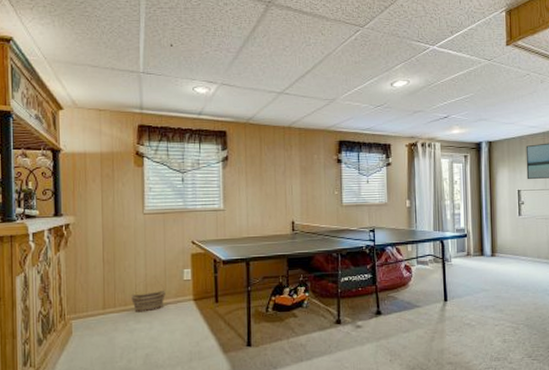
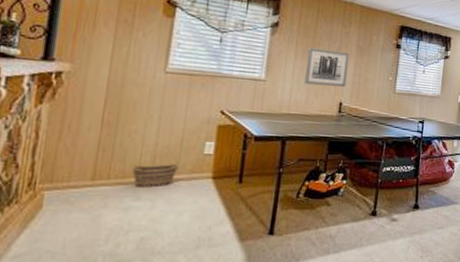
wall art: none [257,174,295,209] -> present [304,47,350,88]

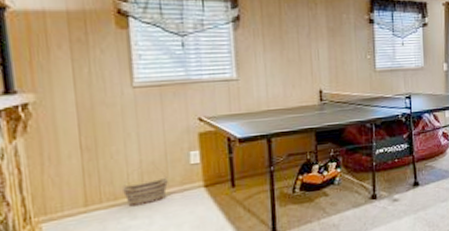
wall art: present [304,47,350,88] -> none [276,36,323,77]

